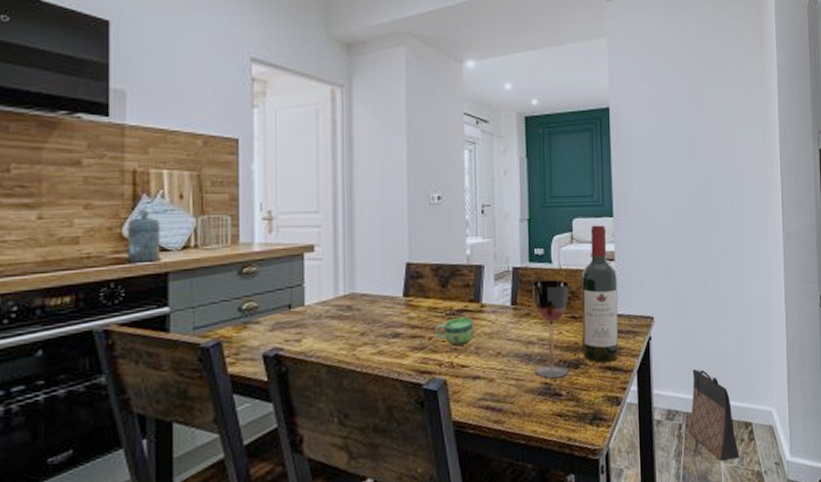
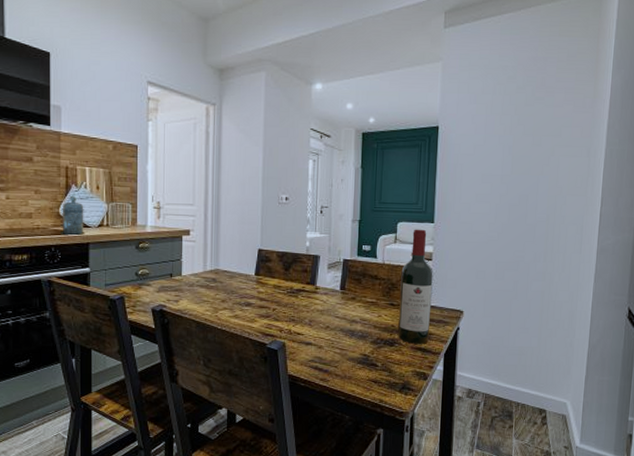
cup: present [434,317,474,346] -> none [278,296,309,317]
wineglass: present [532,279,569,379] -> none [356,272,390,352]
bag: present [689,369,740,461] -> none [486,358,531,438]

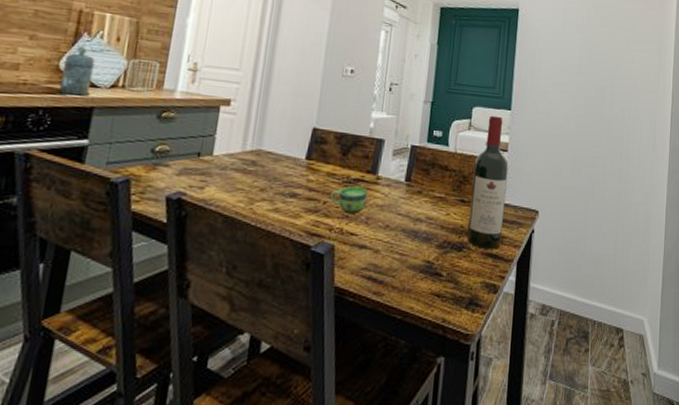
cup: none [278,296,309,317] -> present [330,186,368,214]

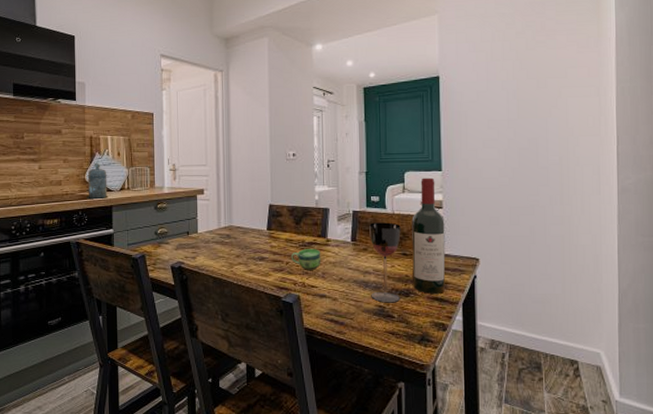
wineglass: none [419,161,462,258] -> present [369,222,401,303]

